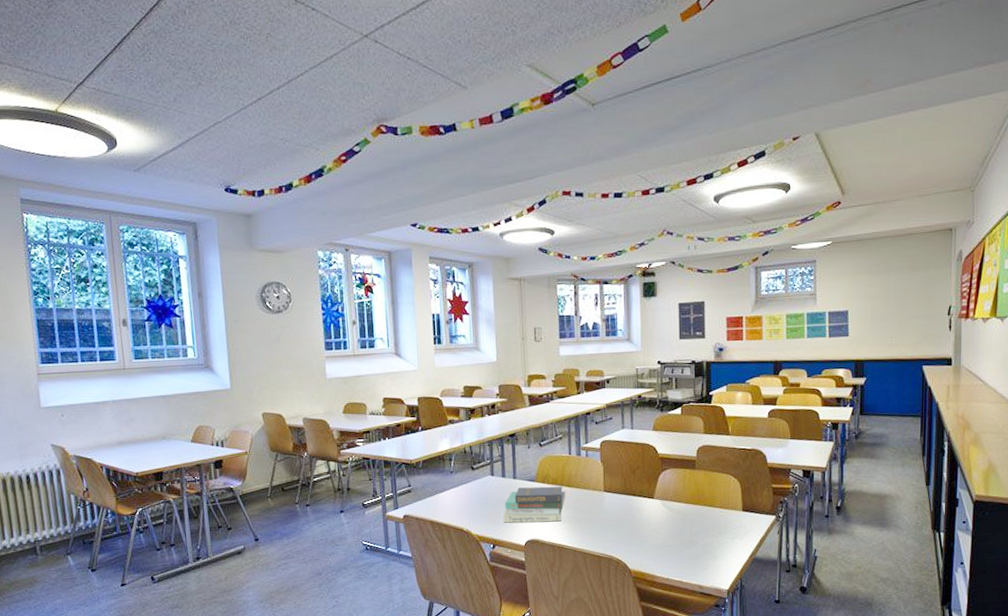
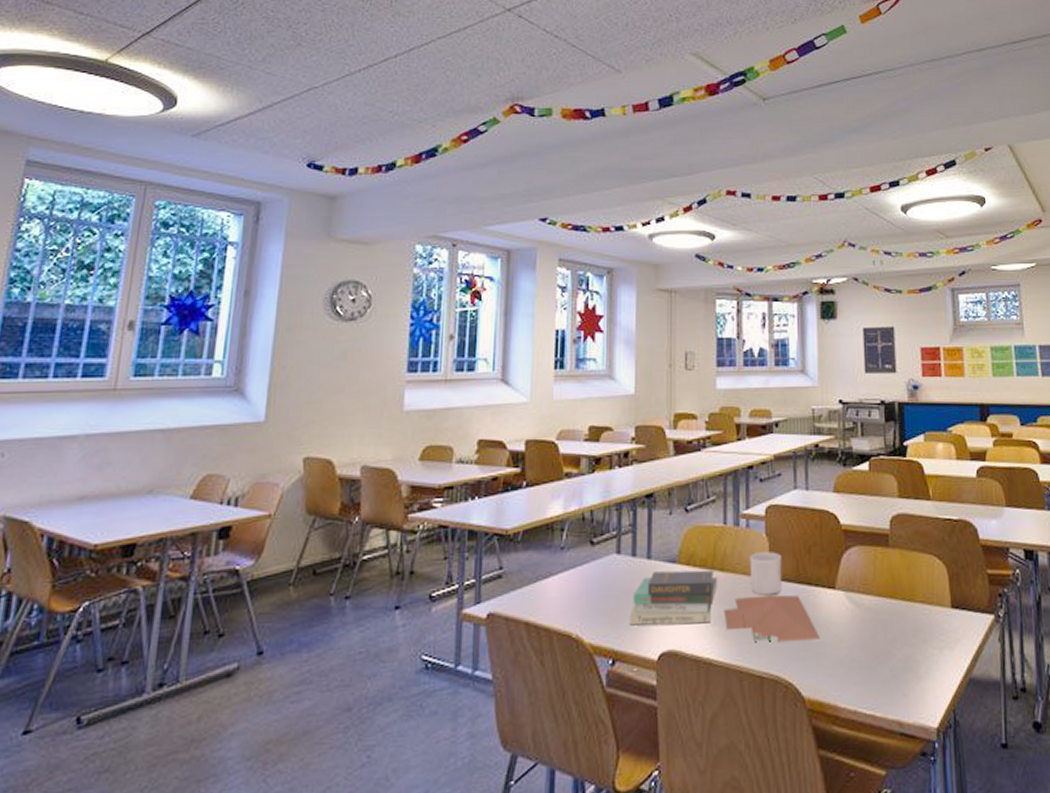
papers: none [571,502,643,534] -> present [723,594,821,643]
mug: none [589,473,614,503] -> present [749,552,782,595]

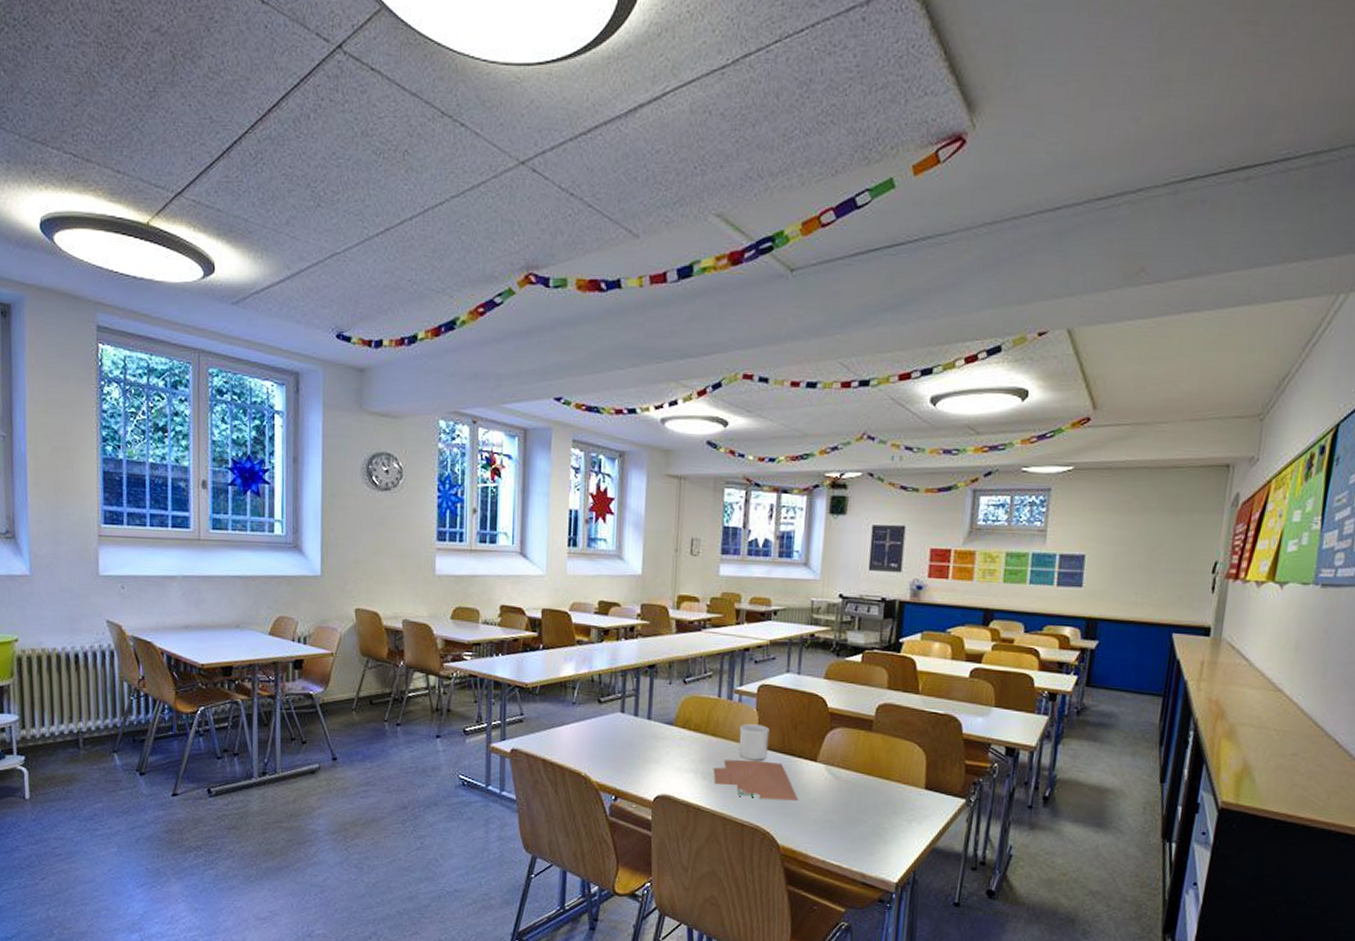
books: present [629,570,718,626] -> none [630,731,710,777]

